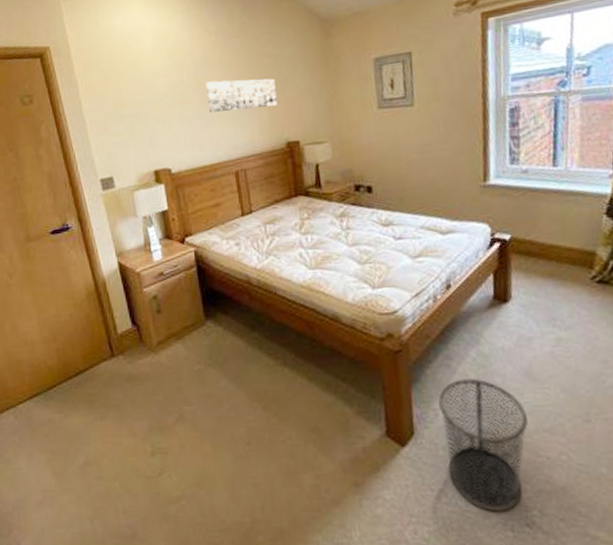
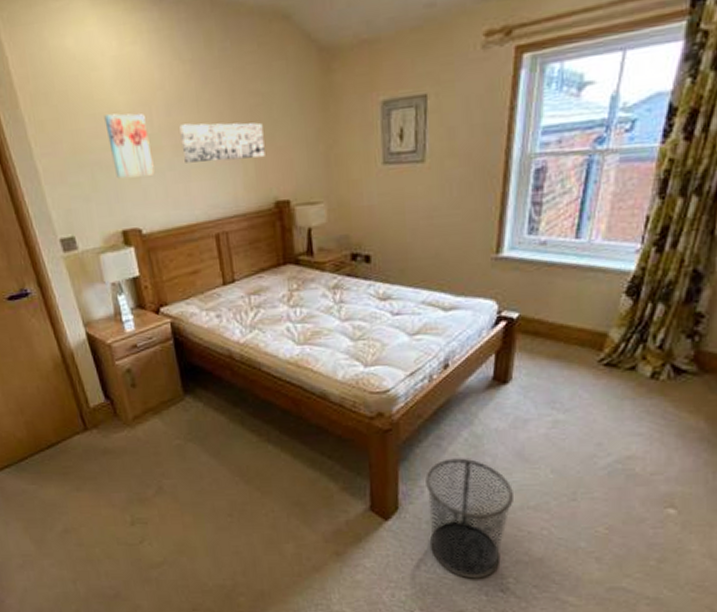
wall art: none [143,74,184,127] -> present [104,113,155,179]

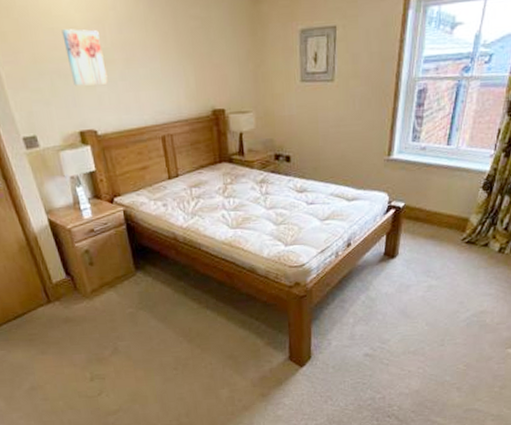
wall art: present [179,122,265,163] -> none [130,40,204,75]
waste bin: present [425,458,513,579] -> none [332,316,398,409]

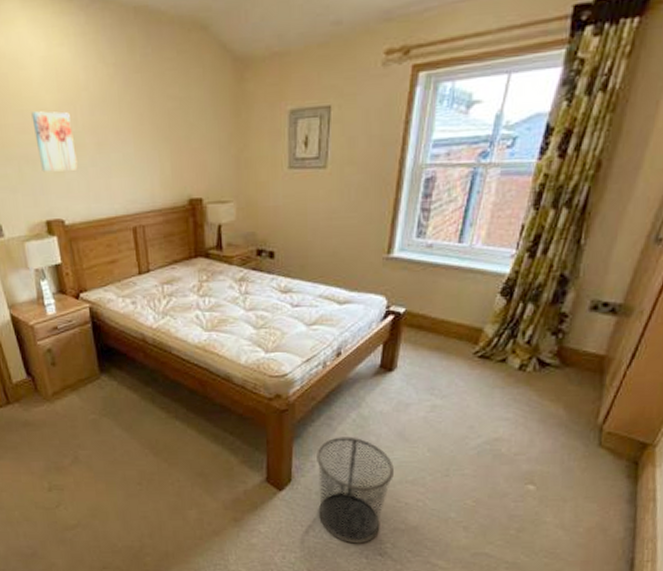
waste bin: none [332,316,398,409] -> present [317,436,394,544]

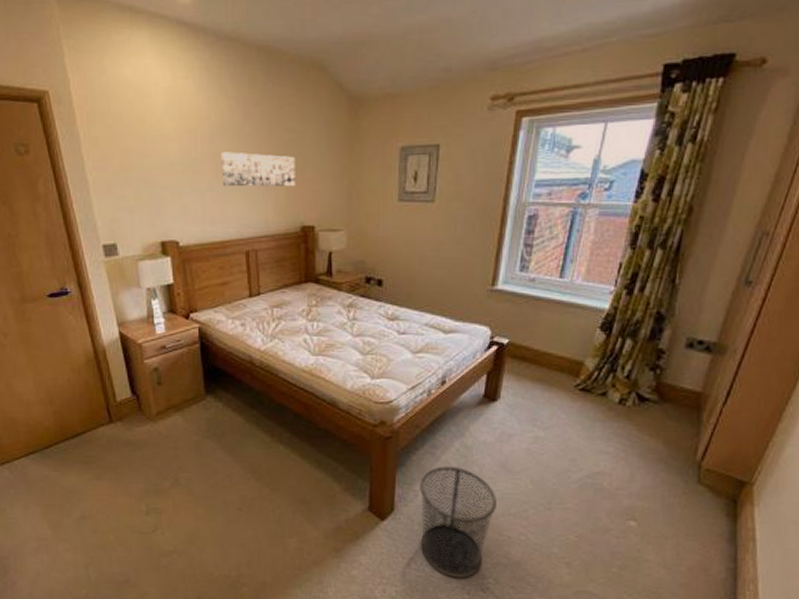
wall art: present [31,111,78,172] -> none [153,137,195,195]
wall art: none [102,123,181,160] -> present [221,152,295,187]

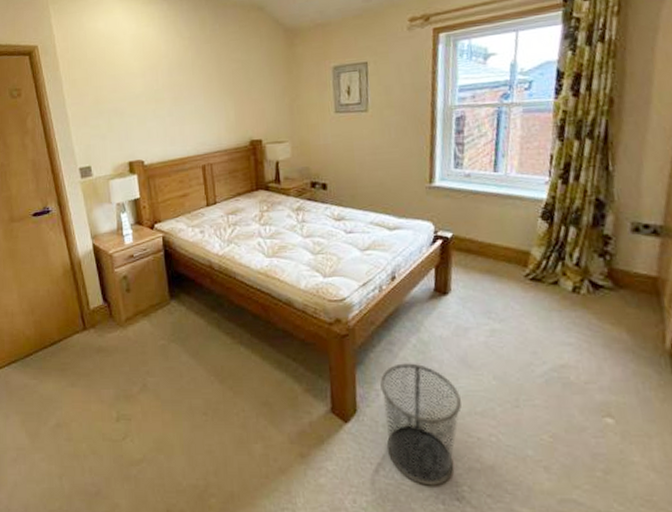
wall art: present [221,152,295,187] -> none [178,81,243,111]

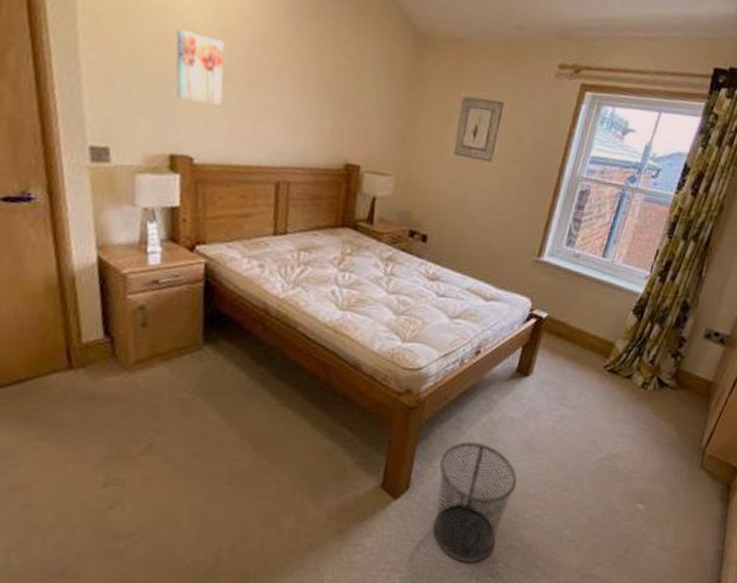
wall art: none [122,74,157,122] -> present [176,29,224,106]

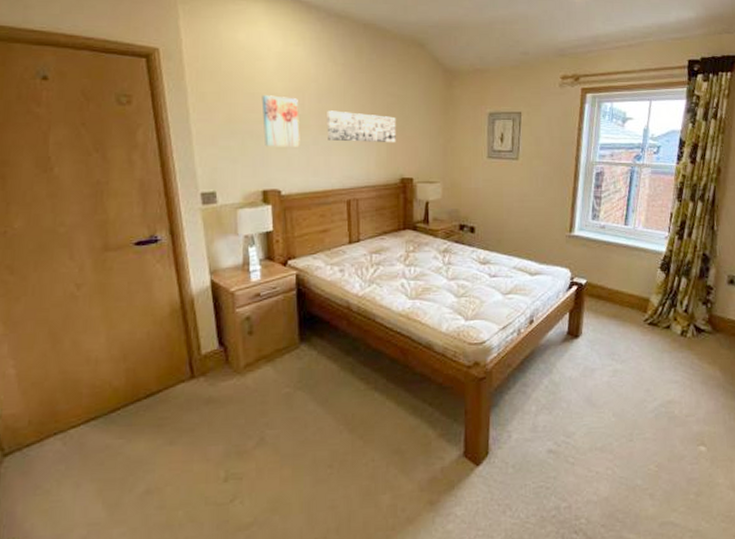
wall art: none [258,63,348,119] -> present [327,110,396,143]
waste bin: present [432,441,517,563] -> none [513,403,584,522]

